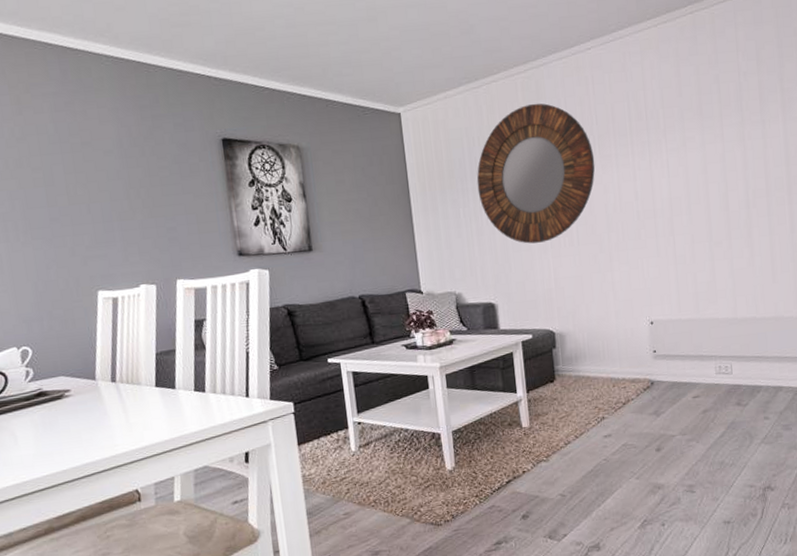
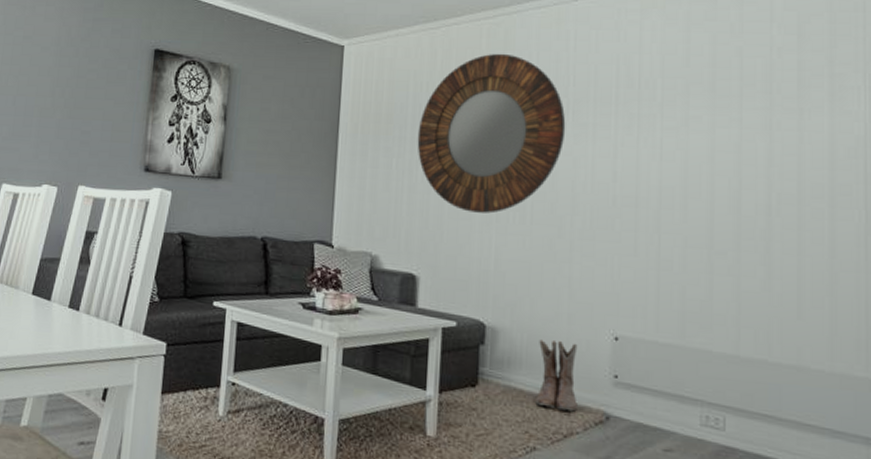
boots: none [596,332,630,386] -> present [535,339,578,412]

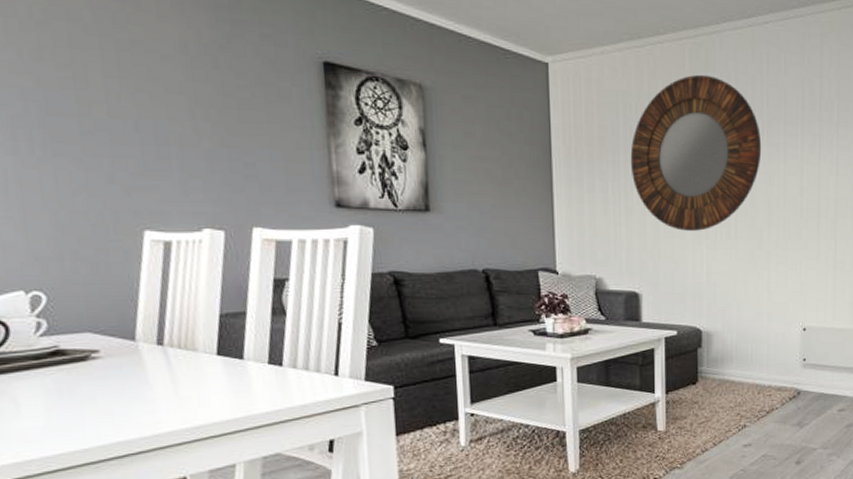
boots: present [535,339,578,412] -> none [744,336,776,393]

